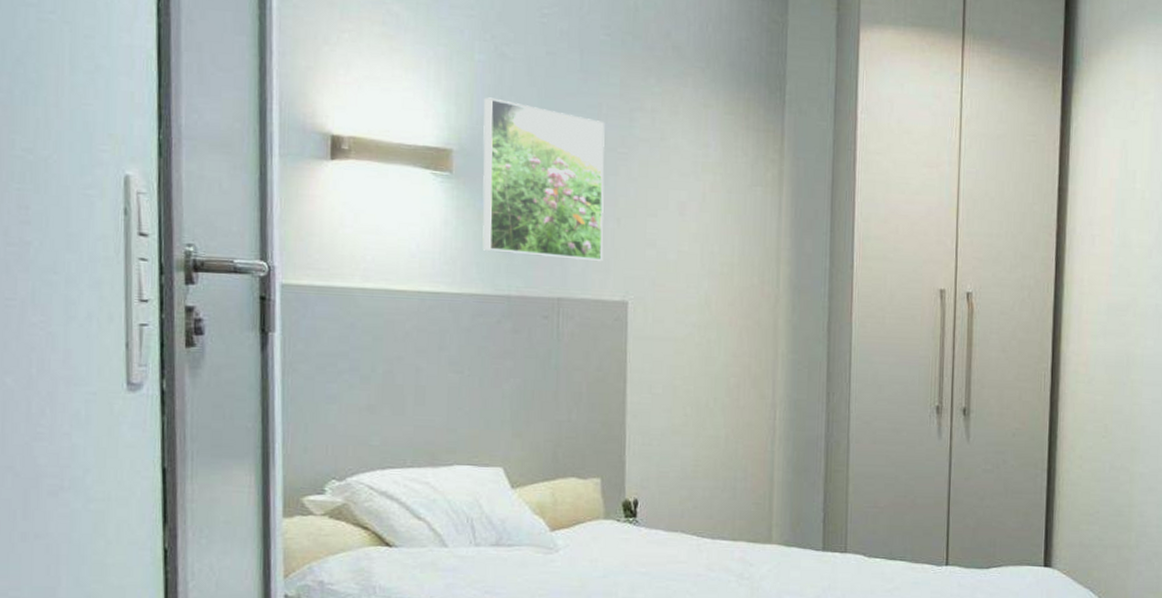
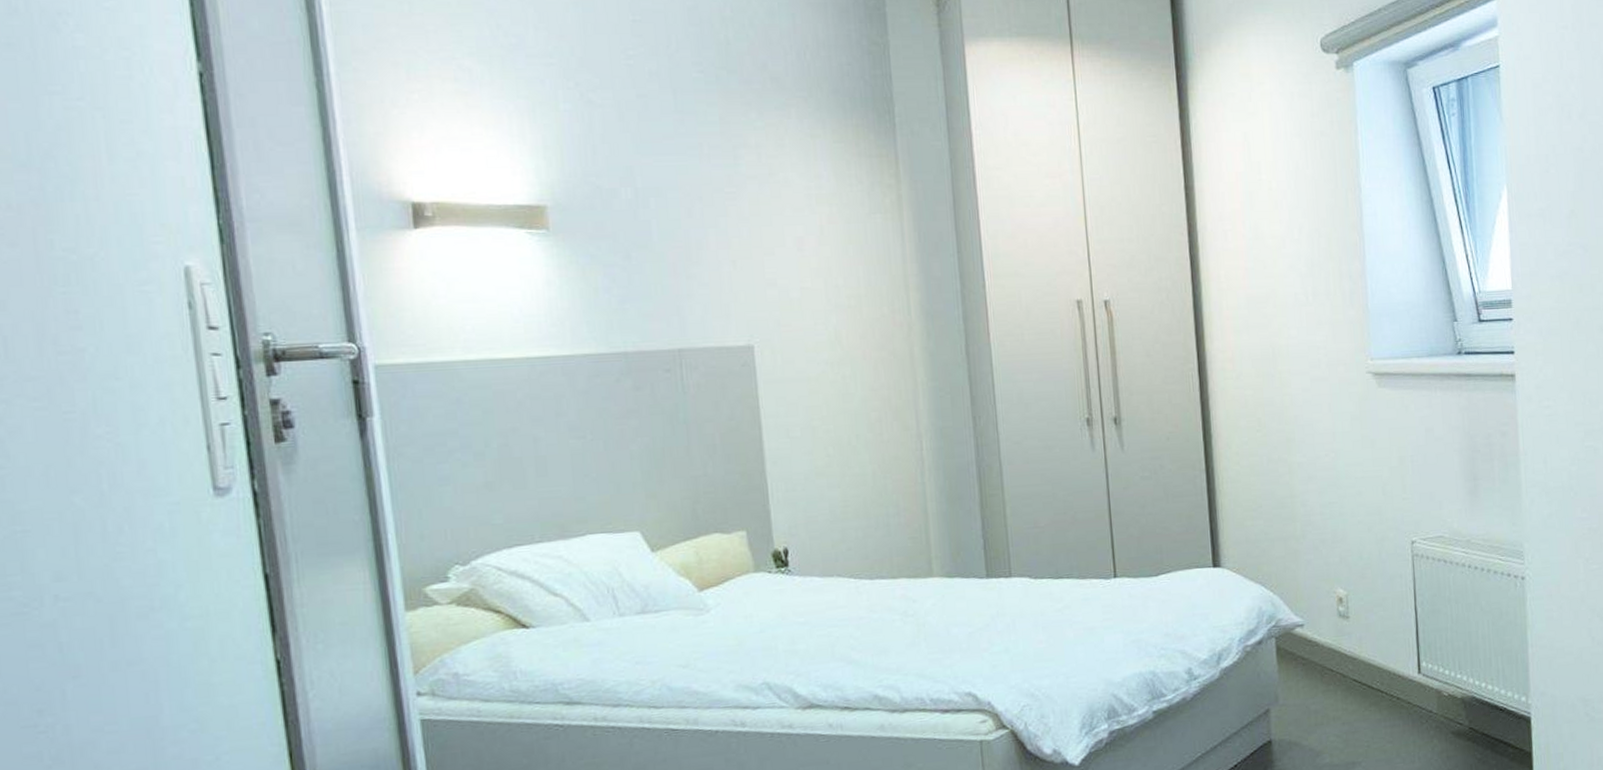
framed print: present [482,97,605,262] -> none [574,147,722,308]

